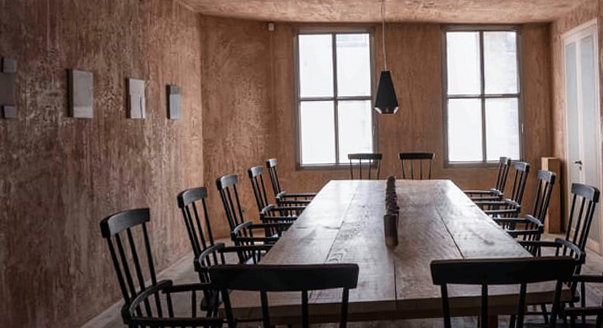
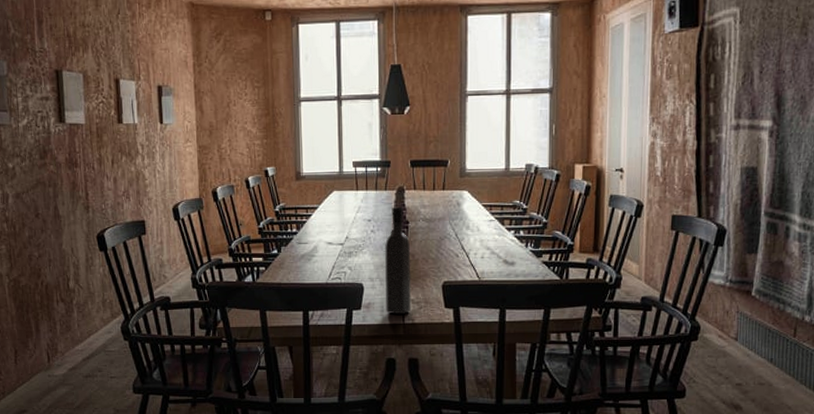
wine bottle: none [377,195,402,292] -> present [384,207,411,315]

